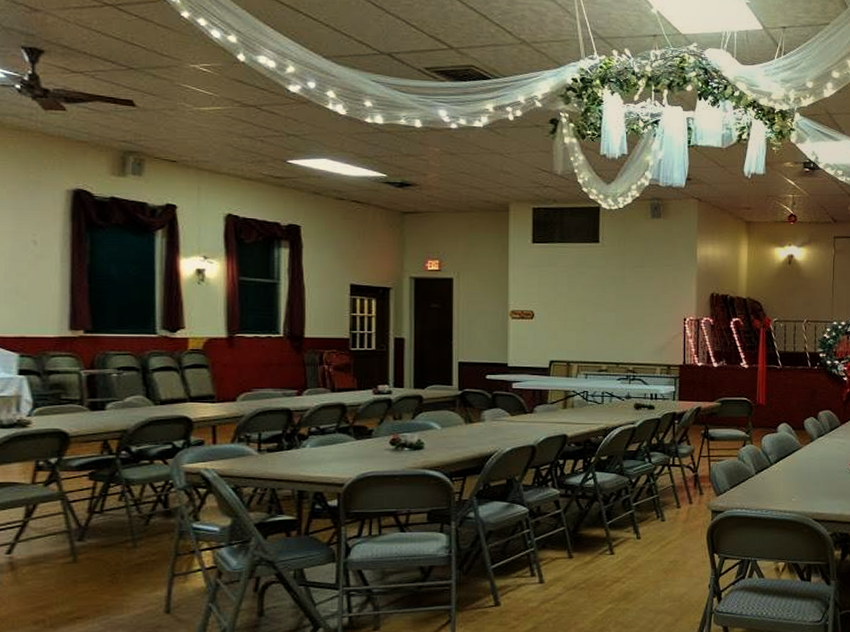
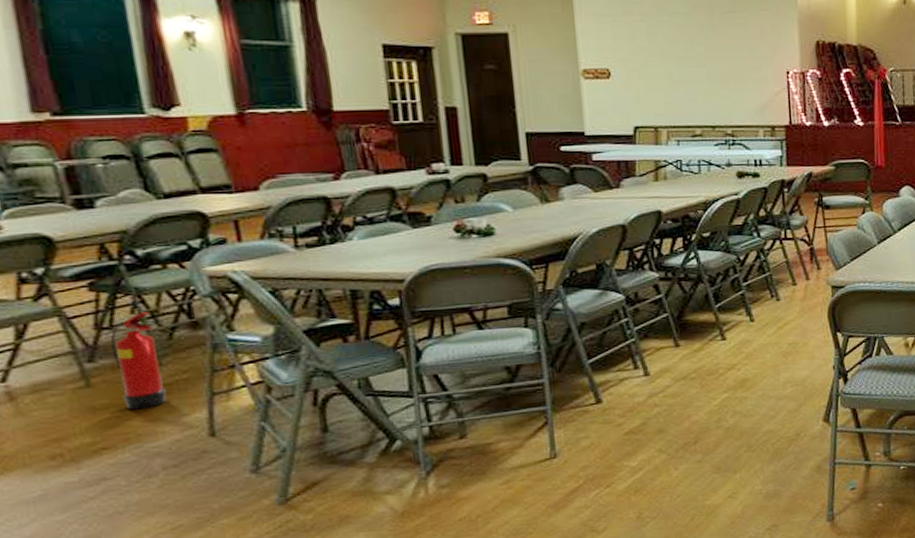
fire extinguisher: none [98,500,136,585] -> present [110,312,167,410]

